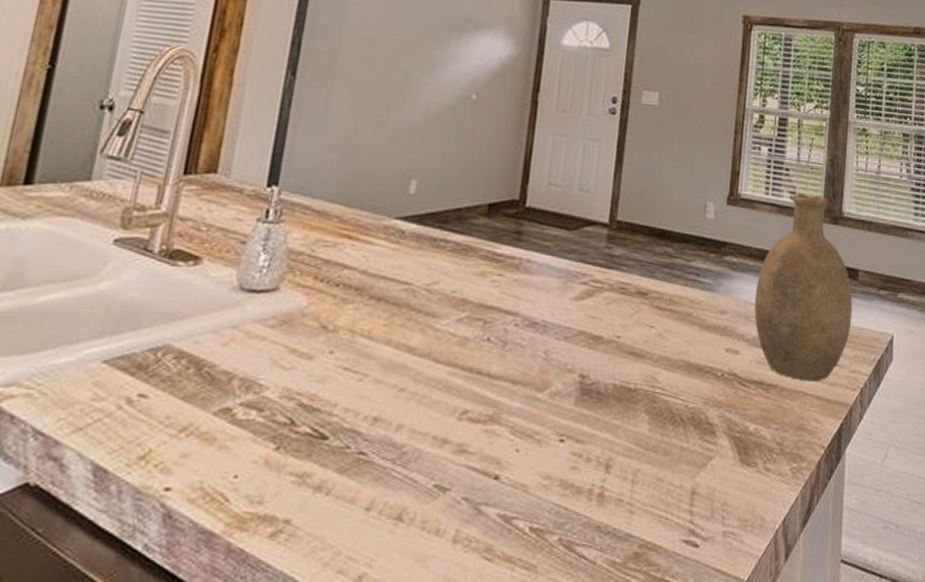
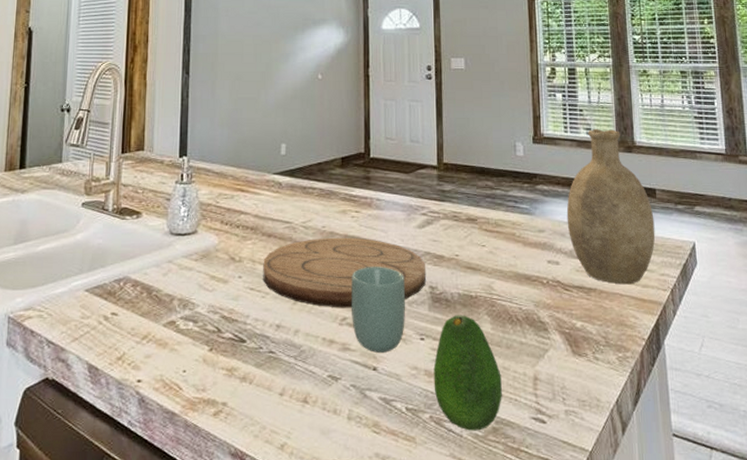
cutting board: none [362,306,578,399] -> present [263,237,426,308]
cup: none [474,346,550,457] -> present [350,267,406,353]
fruit: none [568,411,653,557] -> present [433,315,502,431]

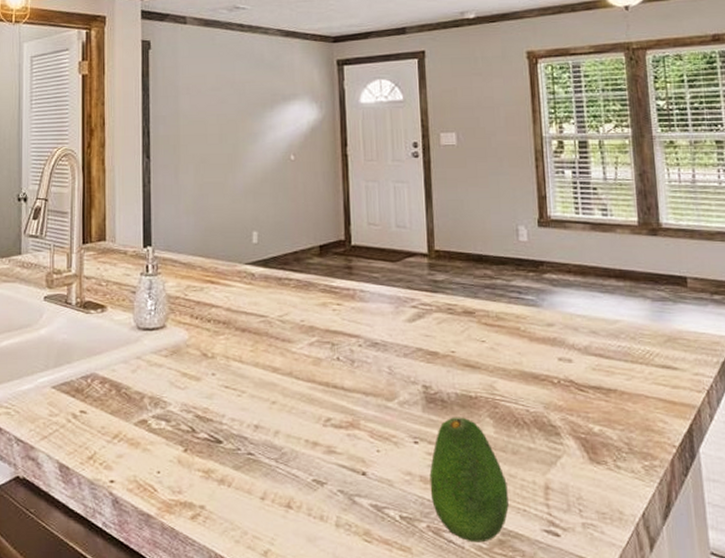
cutting board: present [263,237,426,308] -> none [238,332,418,408]
cup: present [350,267,406,353] -> none [334,364,396,456]
decorative vase: present [566,128,656,285] -> none [579,208,687,385]

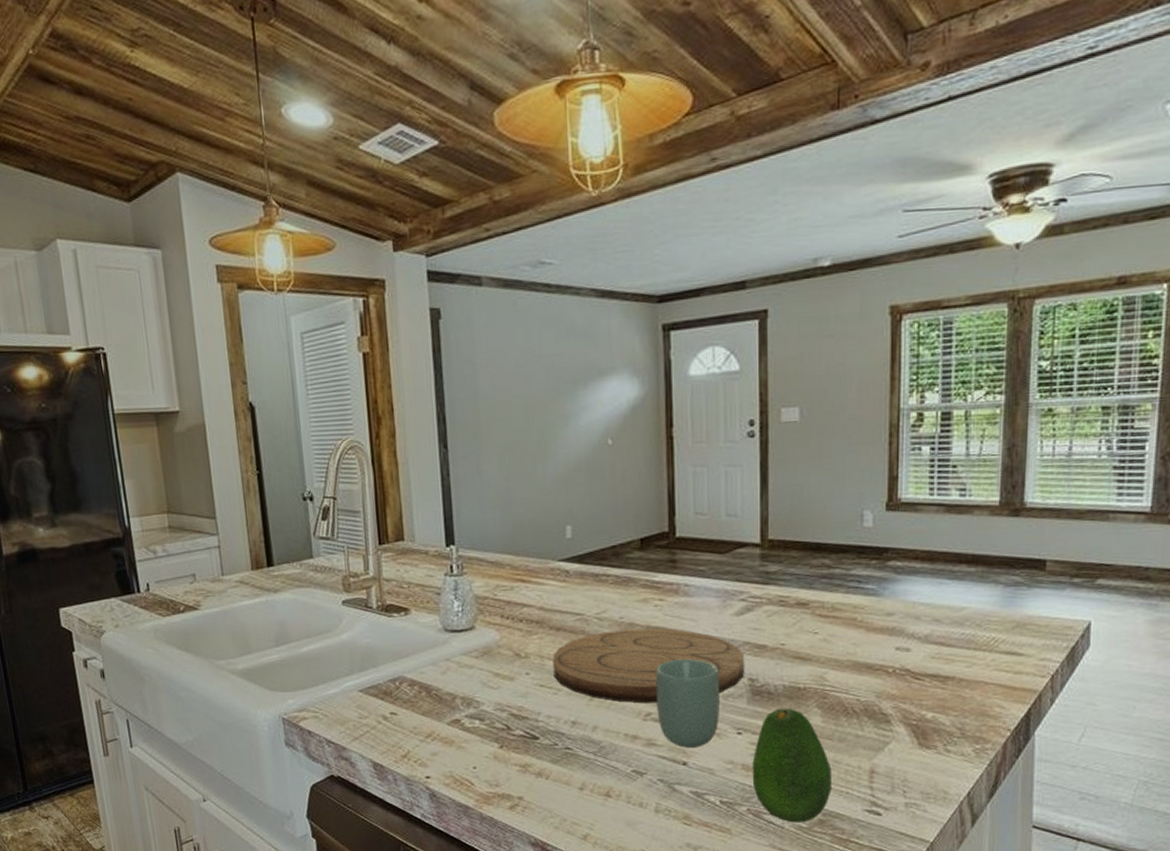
cutting board: none [238,332,418,408] -> present [553,628,744,704]
cup: none [334,364,396,456] -> present [655,659,720,748]

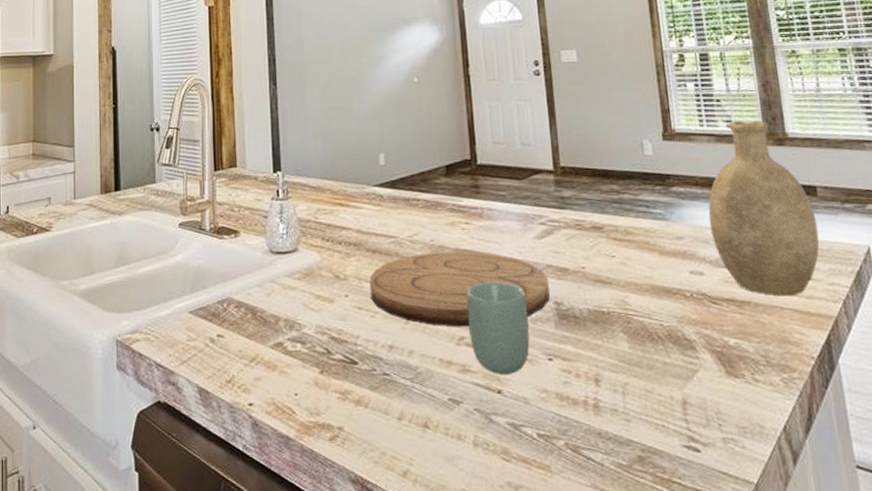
fruit: present [752,708,832,823] -> none [565,333,647,460]
decorative vase: none [924,488,1040,672] -> present [708,120,820,297]

